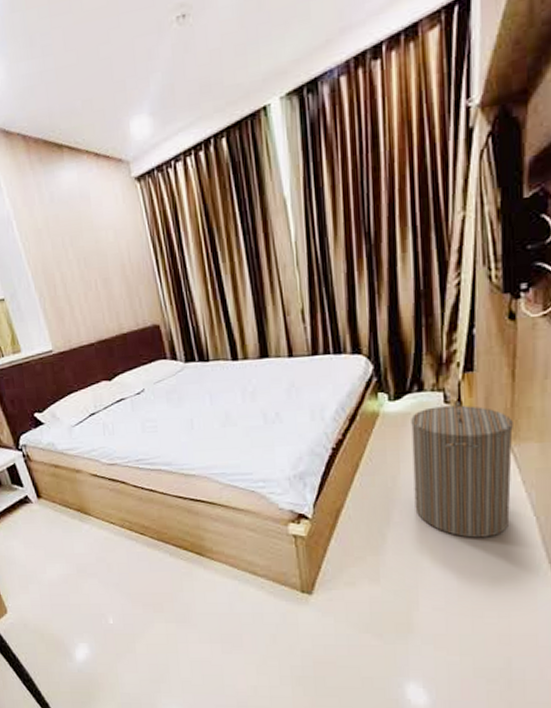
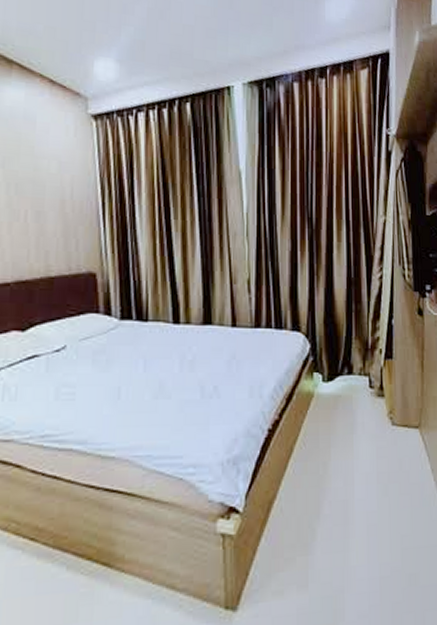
laundry hamper: present [411,400,513,538] -> none [342,386,423,531]

